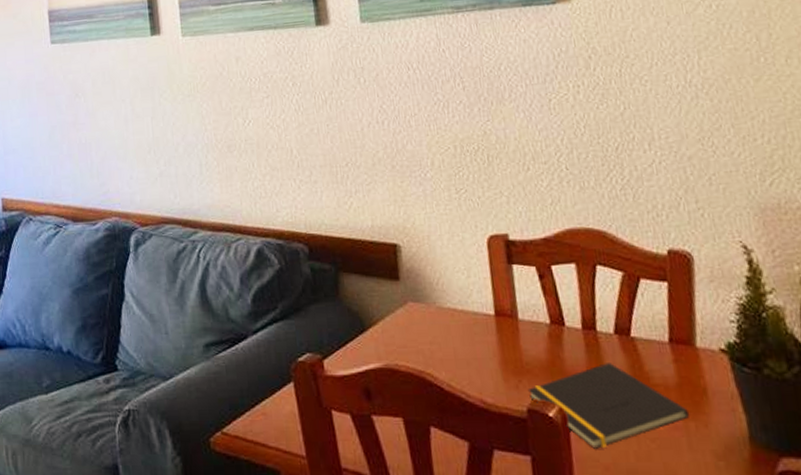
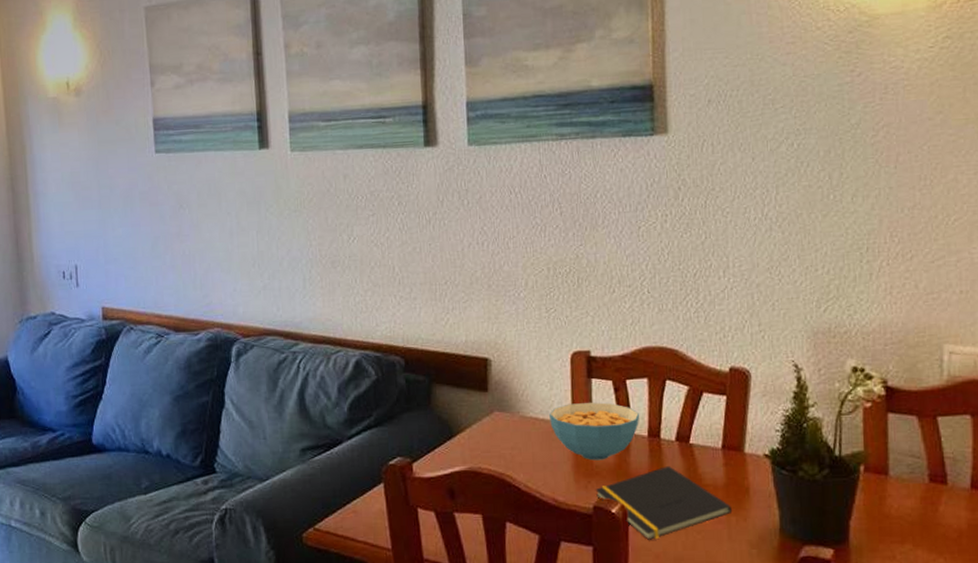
cereal bowl: none [469,290,571,357] -> present [549,402,640,461]

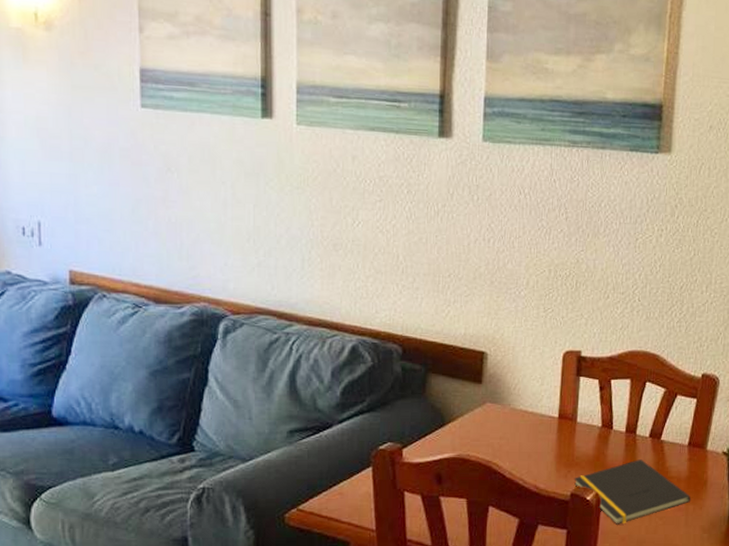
cereal bowl: present [549,402,640,461] -> none [538,398,621,452]

